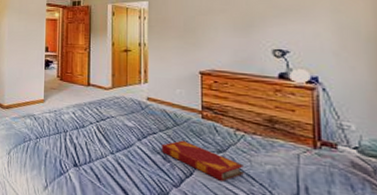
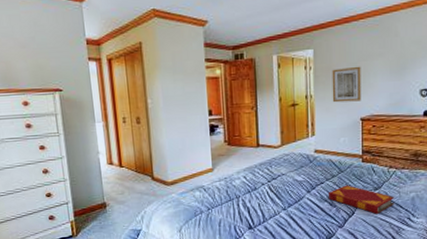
wall art: none [167,20,200,54] -> present [332,66,361,103]

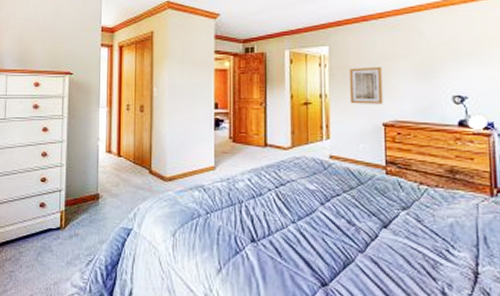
hardback book: present [328,185,395,214] -> none [345,200,429,240]

